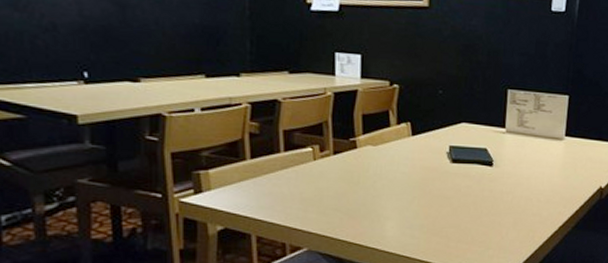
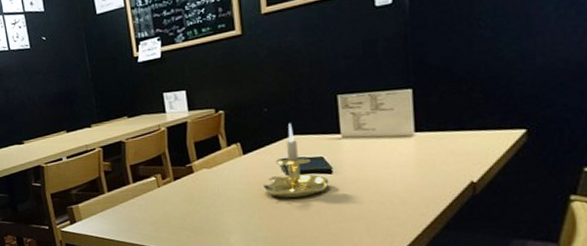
candle holder: none [427,110,489,187] -> present [263,123,329,198]

